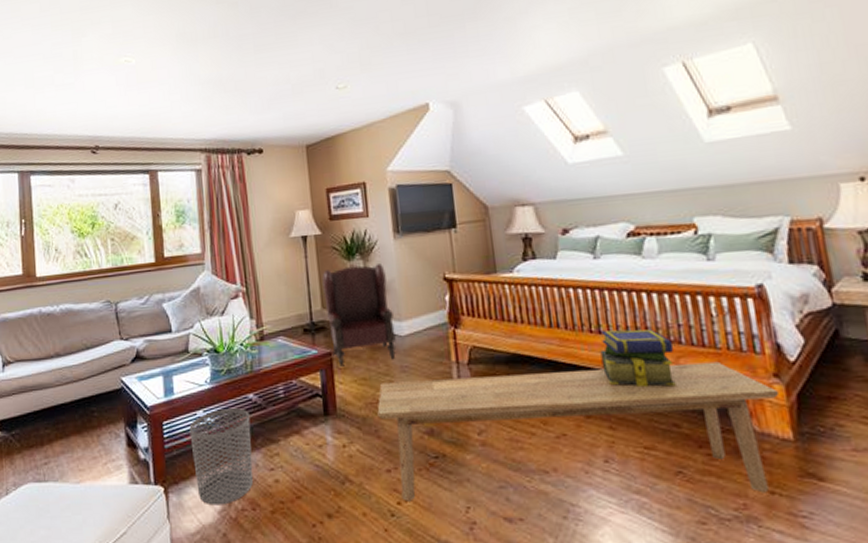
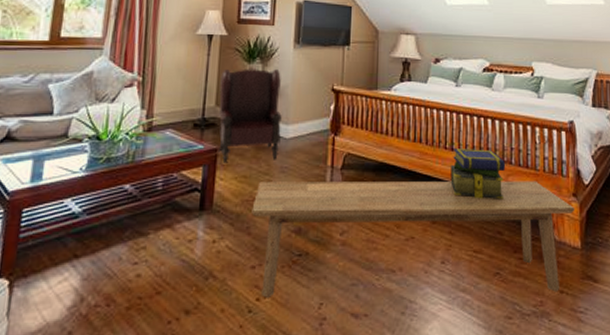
waste bin: present [189,408,254,506] -> none [48,199,122,301]

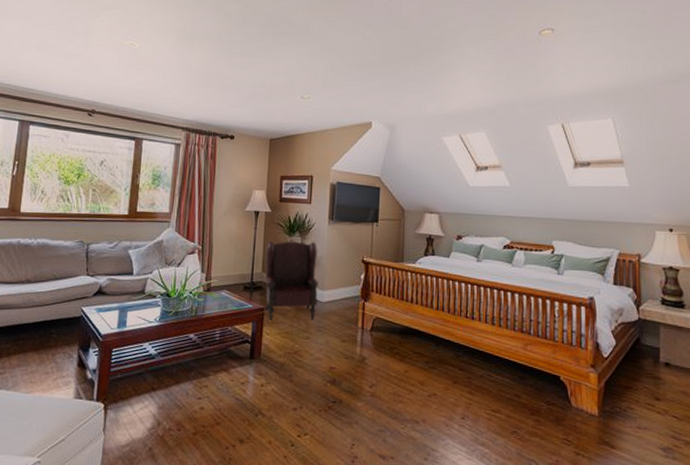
bench: present [251,180,575,298] -> none [293,338,593,454]
stack of books: present [450,149,506,199] -> none [471,318,525,366]

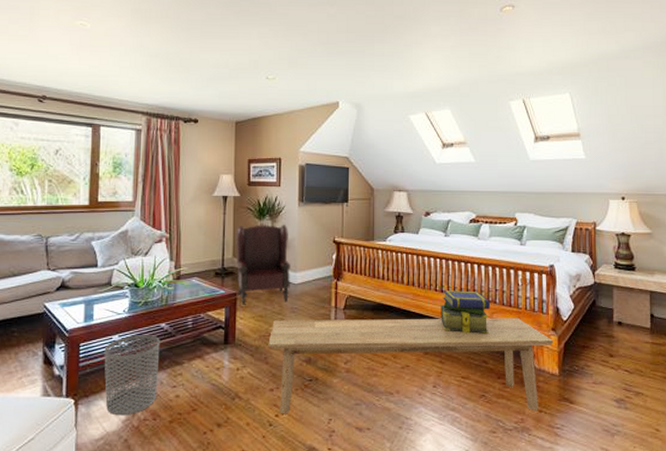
waste bin: none [133,344,188,424] -> present [104,335,160,416]
bench: none [293,338,593,454] -> present [268,317,554,414]
stack of books: none [471,318,525,366] -> present [441,290,491,334]

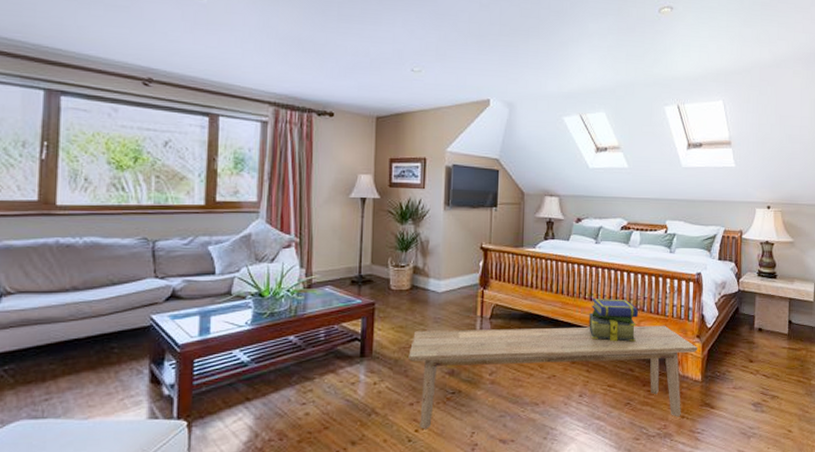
waste bin: present [104,335,160,416] -> none [222,349,288,437]
armchair: present [236,225,290,305] -> none [374,229,434,315]

